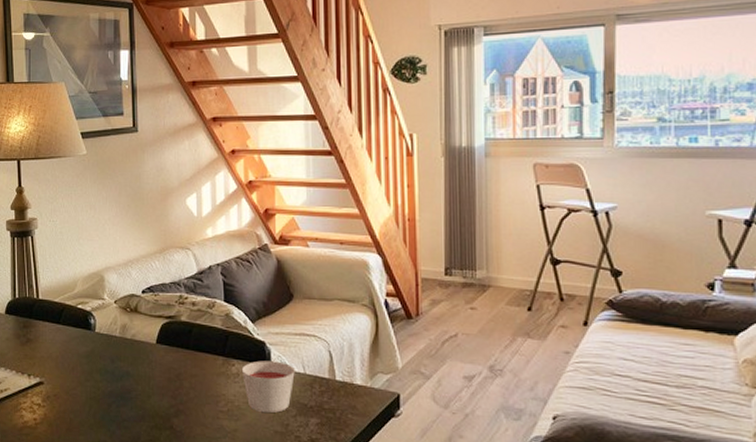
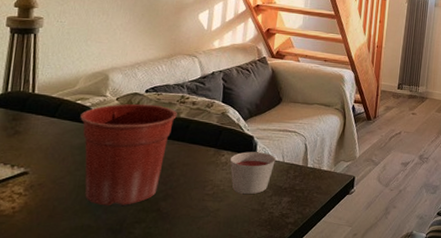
flower pot: none [83,306,178,421] -> present [80,103,177,206]

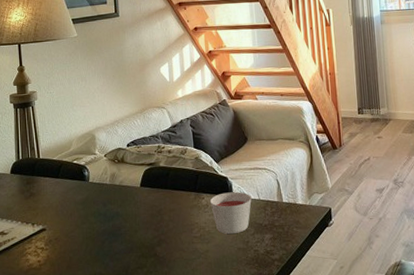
flower pot: present [80,103,177,206] -> none [78,157,157,254]

